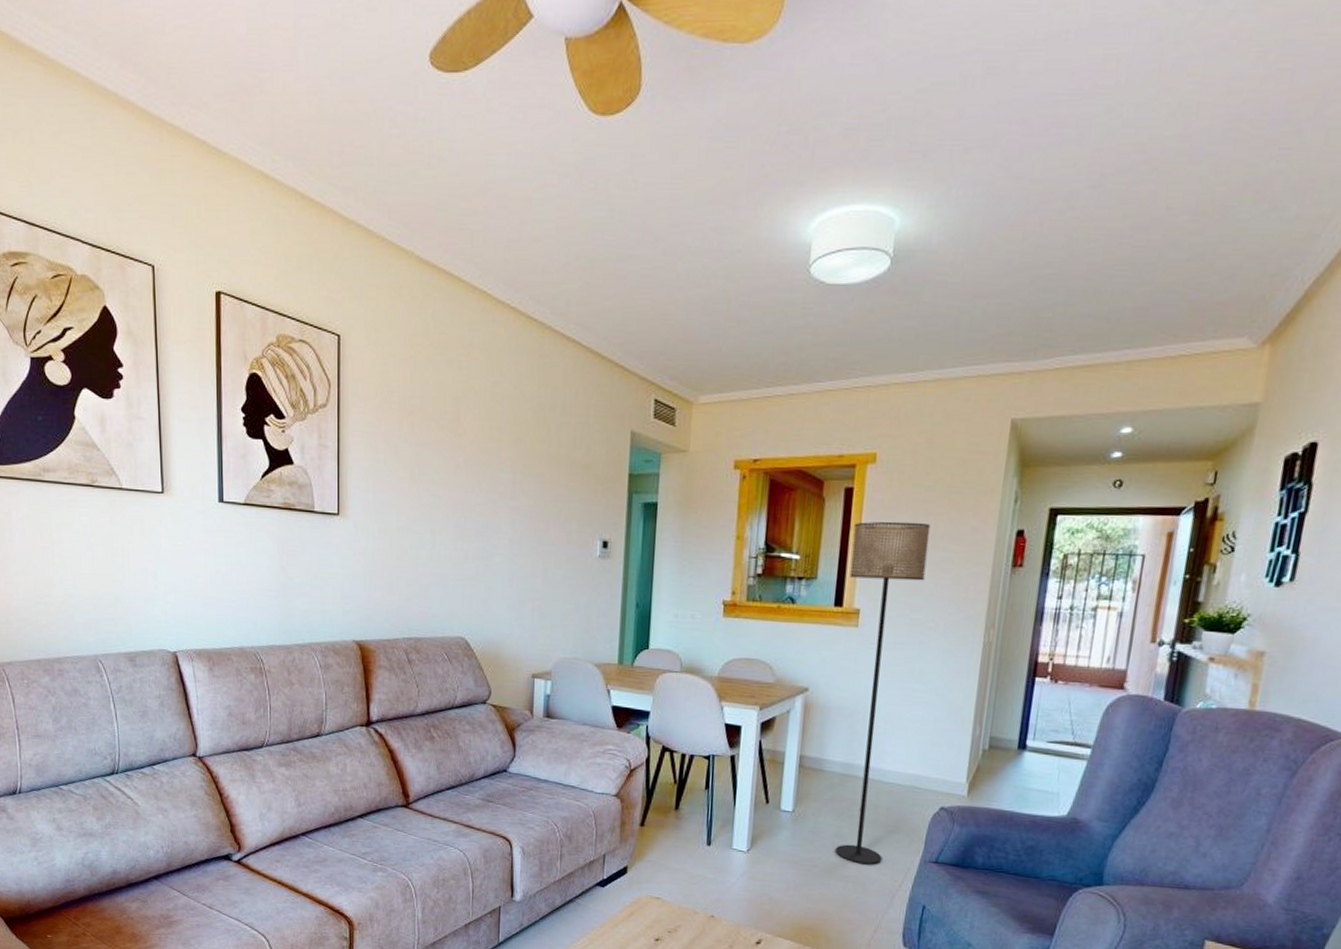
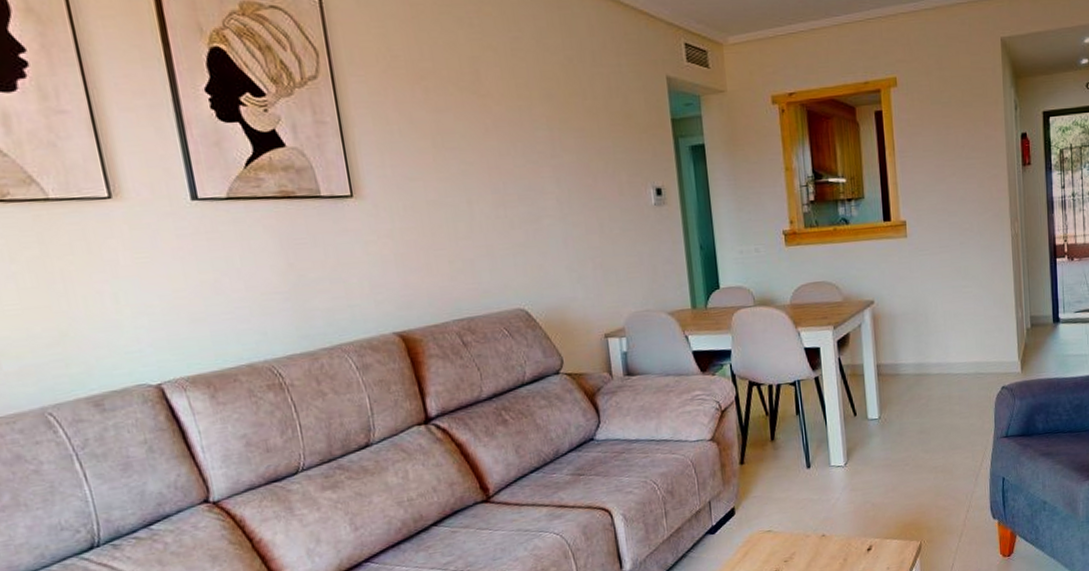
floor lamp: present [835,521,931,865] -> none [889,136,963,454]

